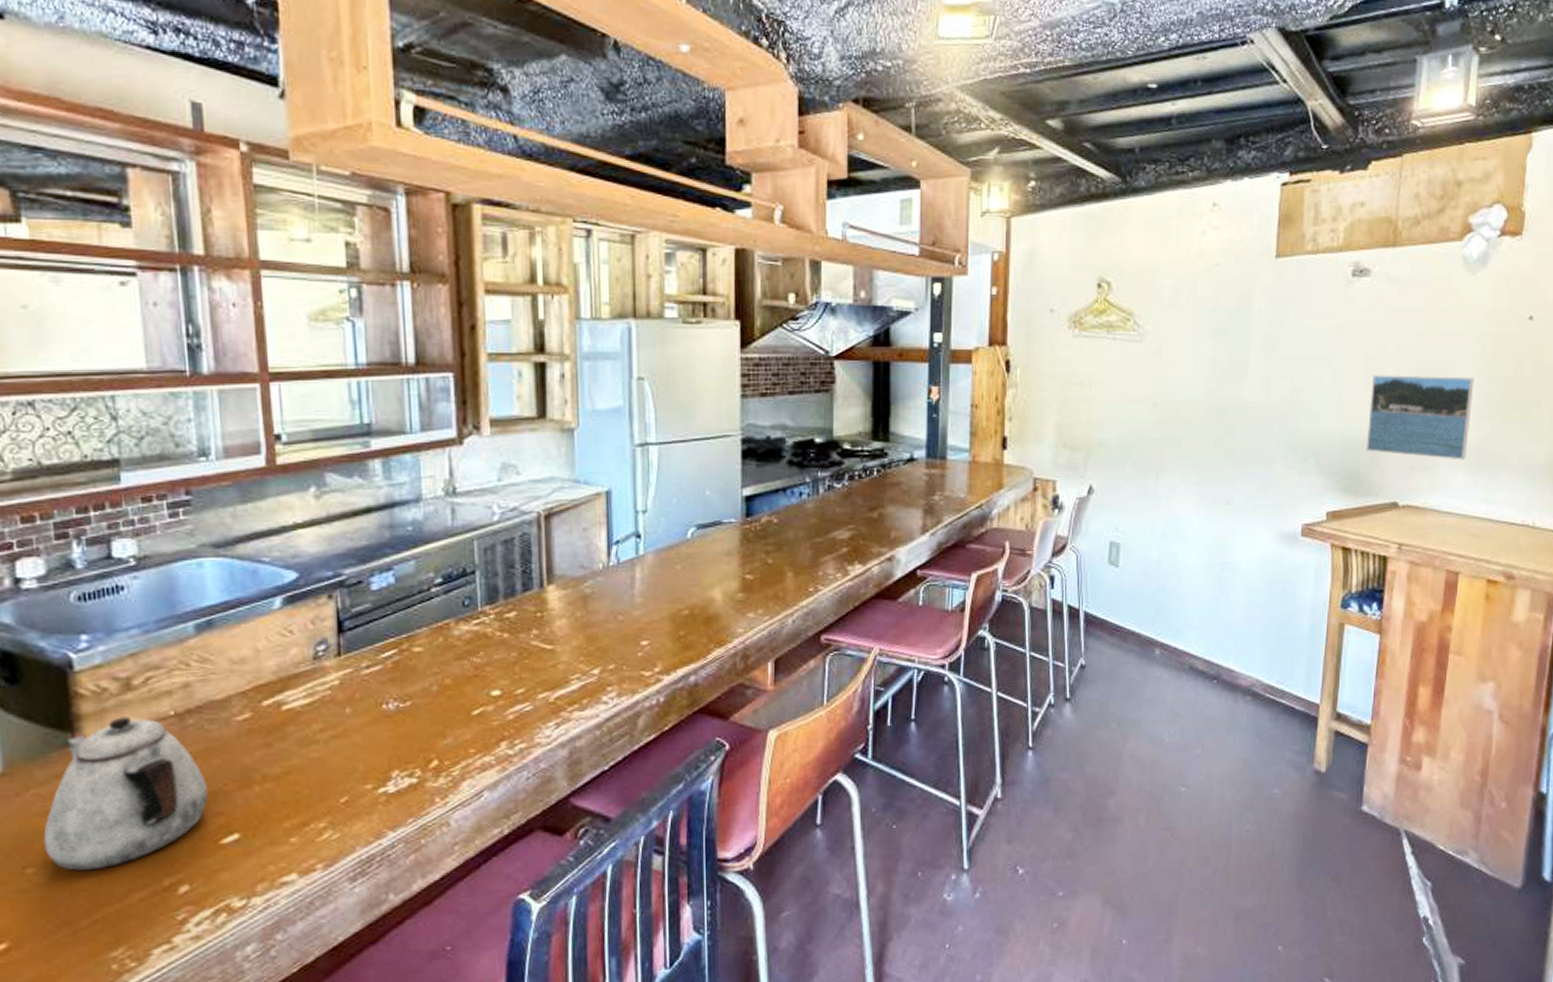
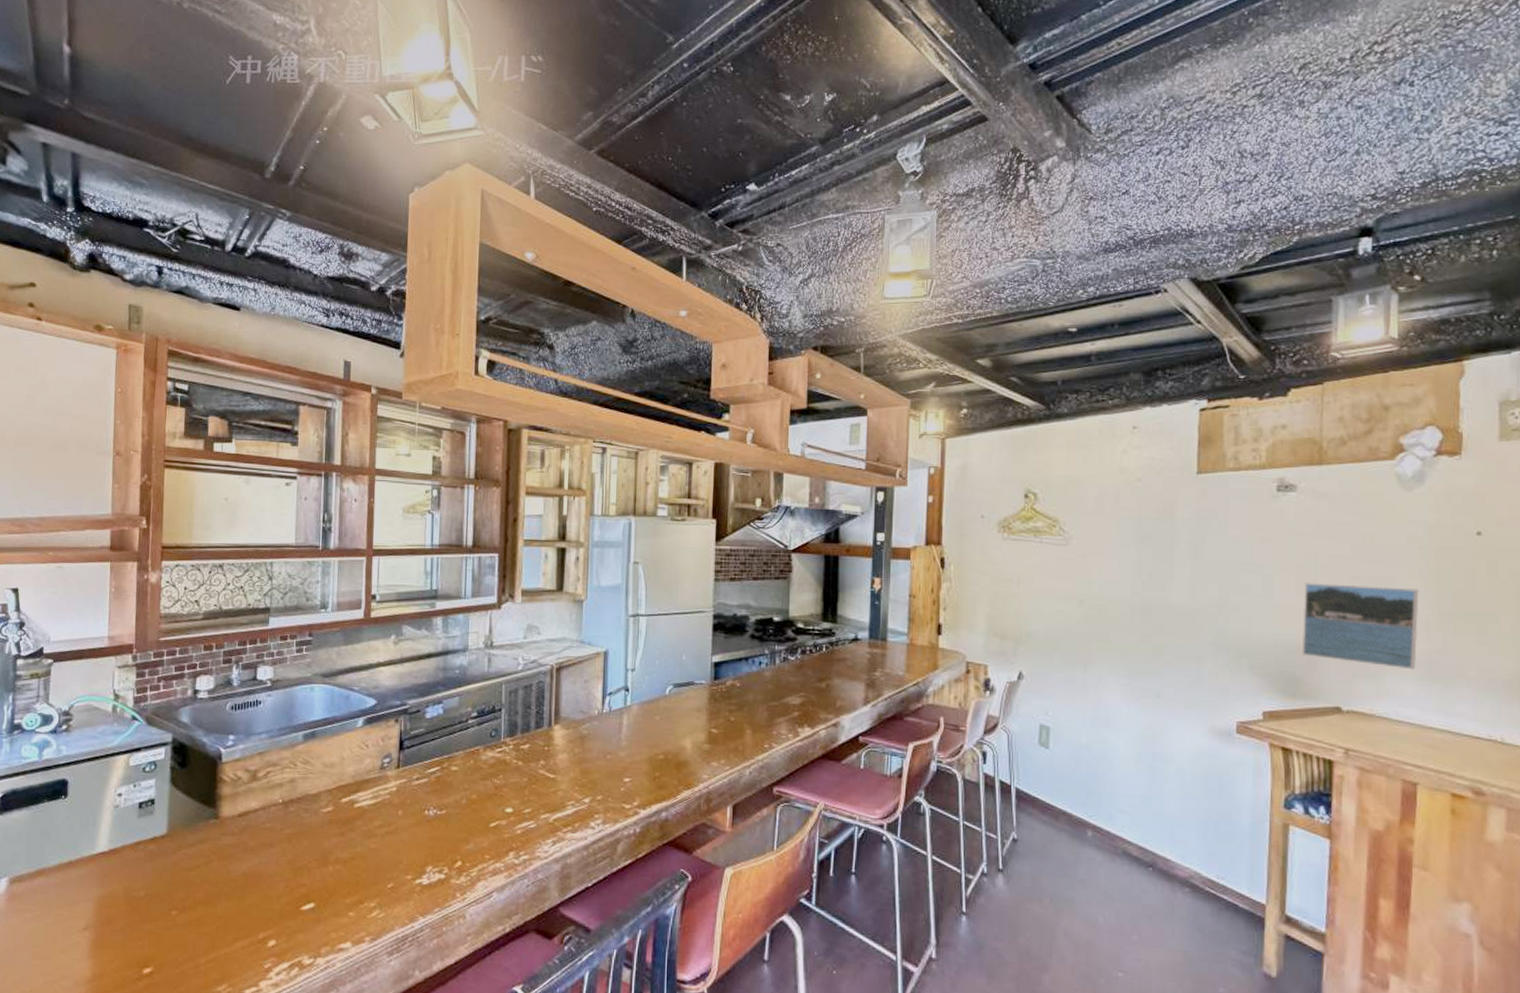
teapot: present [43,716,208,872] -> none [185,800,297,919]

